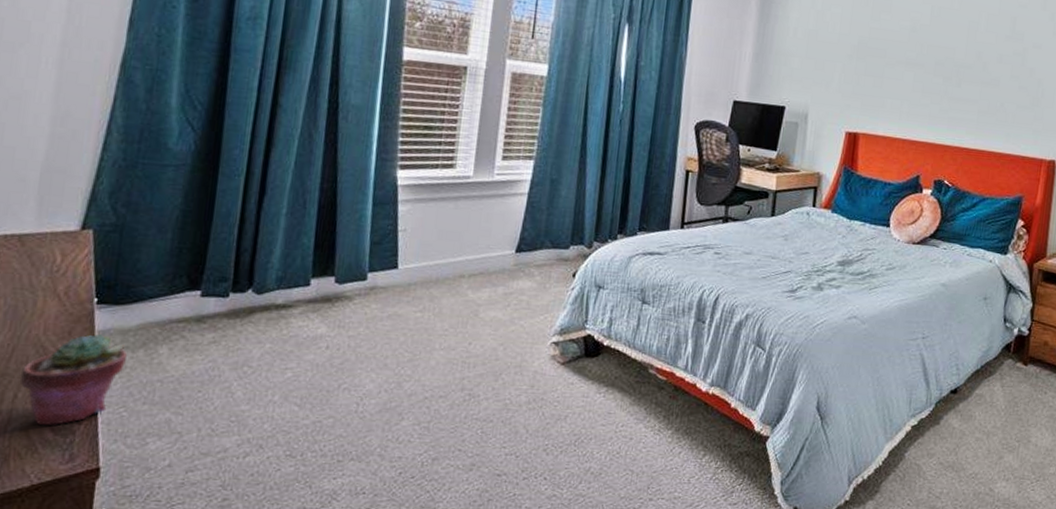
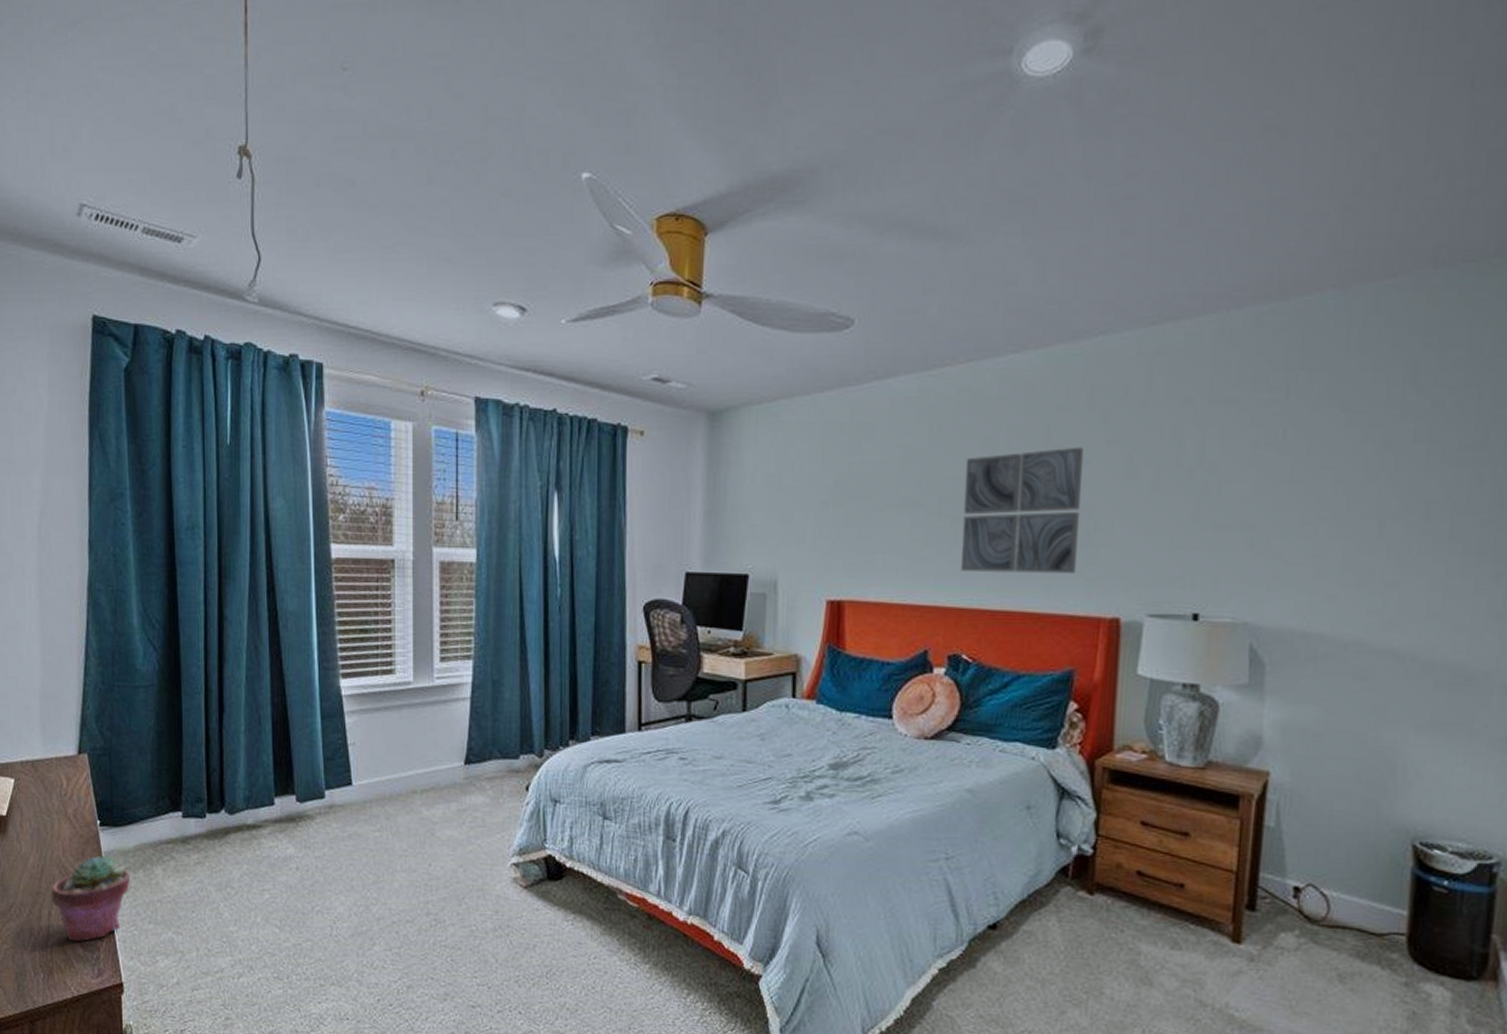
wall art: none [947,34,1038,126] -> present [960,447,1085,574]

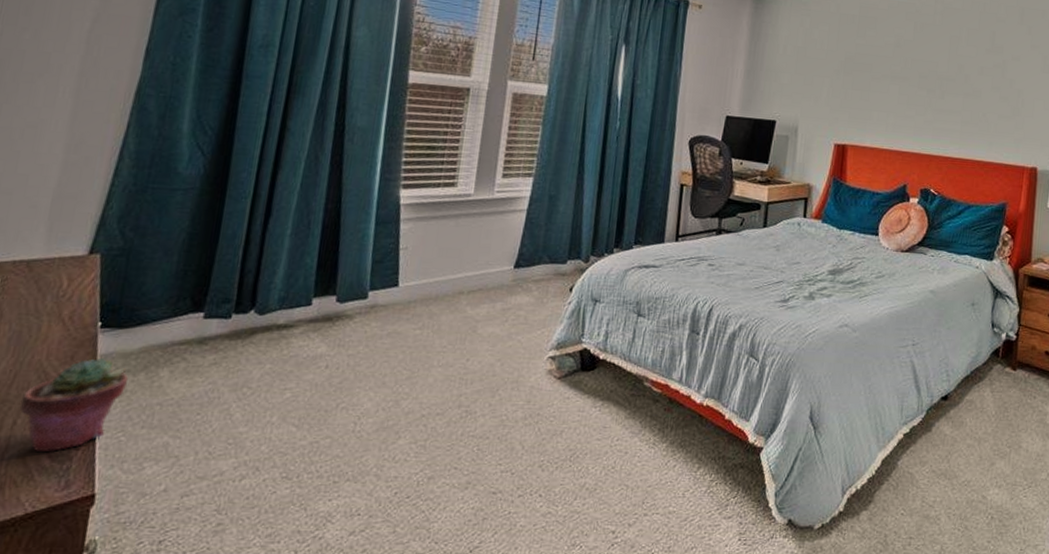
wall art: present [960,447,1085,574] -> none [931,48,1017,135]

